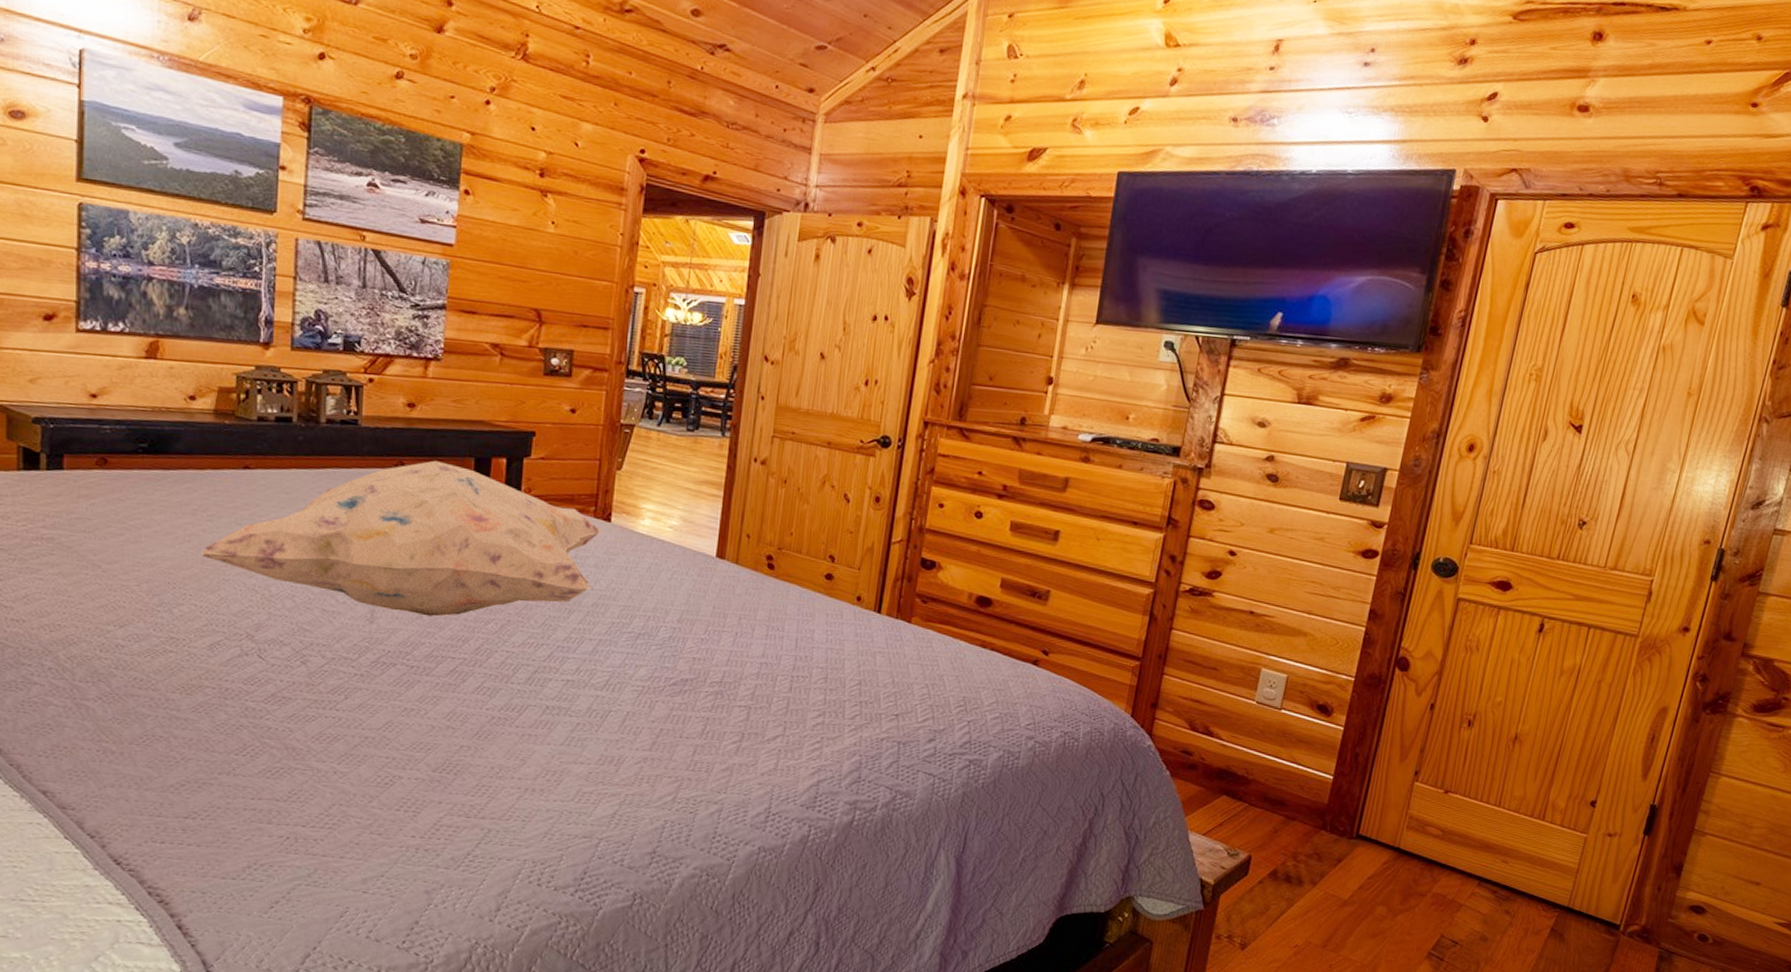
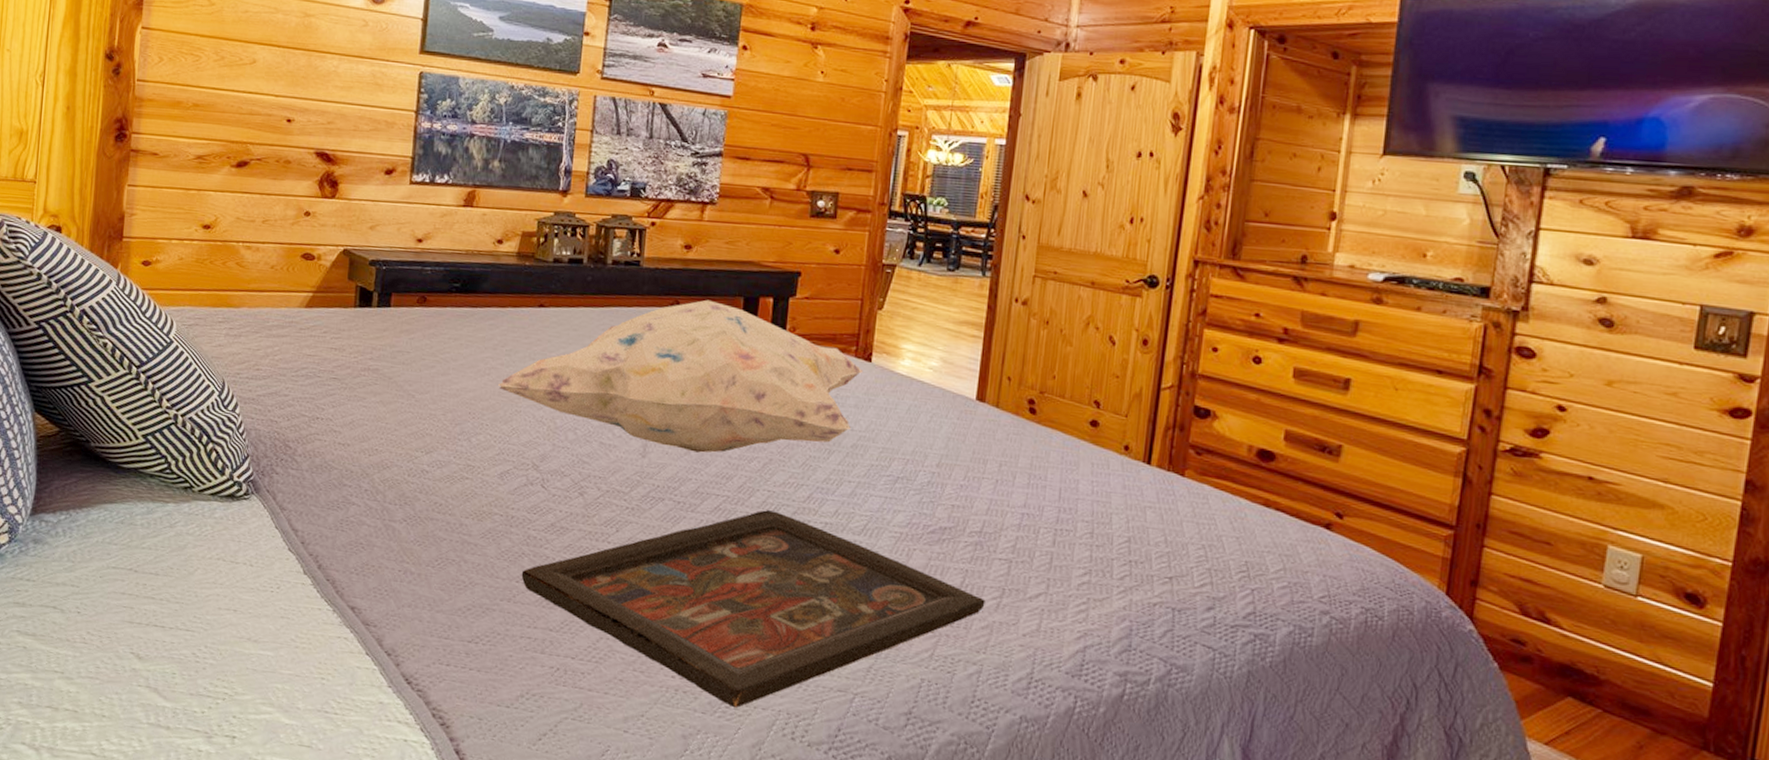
decorative tray: none [240,670,726,860] -> present [521,510,986,708]

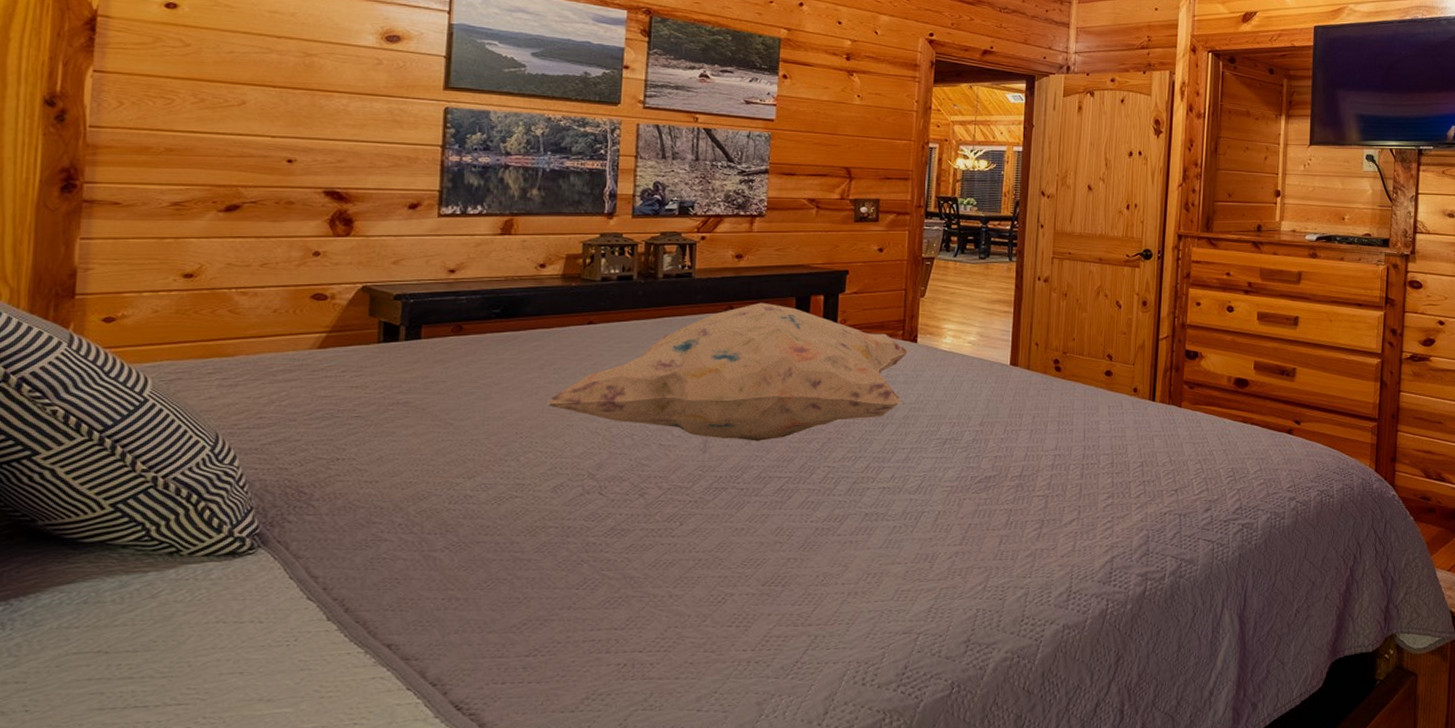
decorative tray: present [521,510,986,708] -> none [581,484,1028,667]

